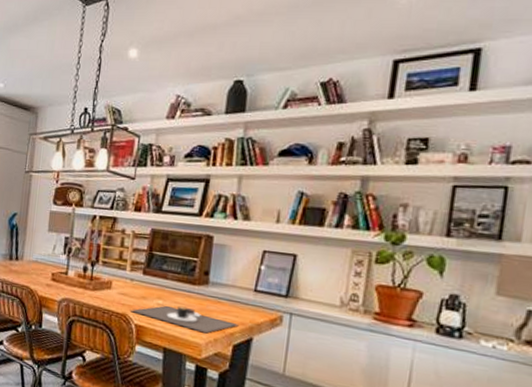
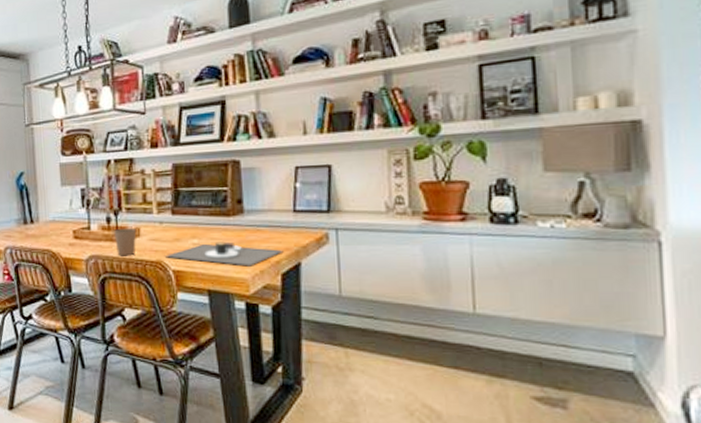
dixie cup: none [88,278,109,305] -> present [114,228,137,256]

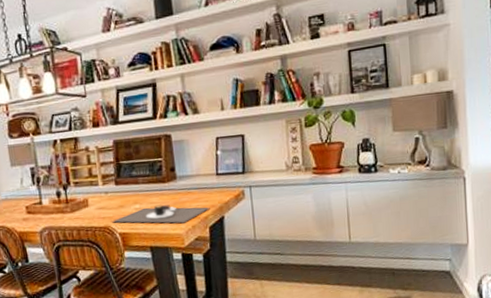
dixie cup: present [114,228,137,256] -> none [64,199,85,226]

